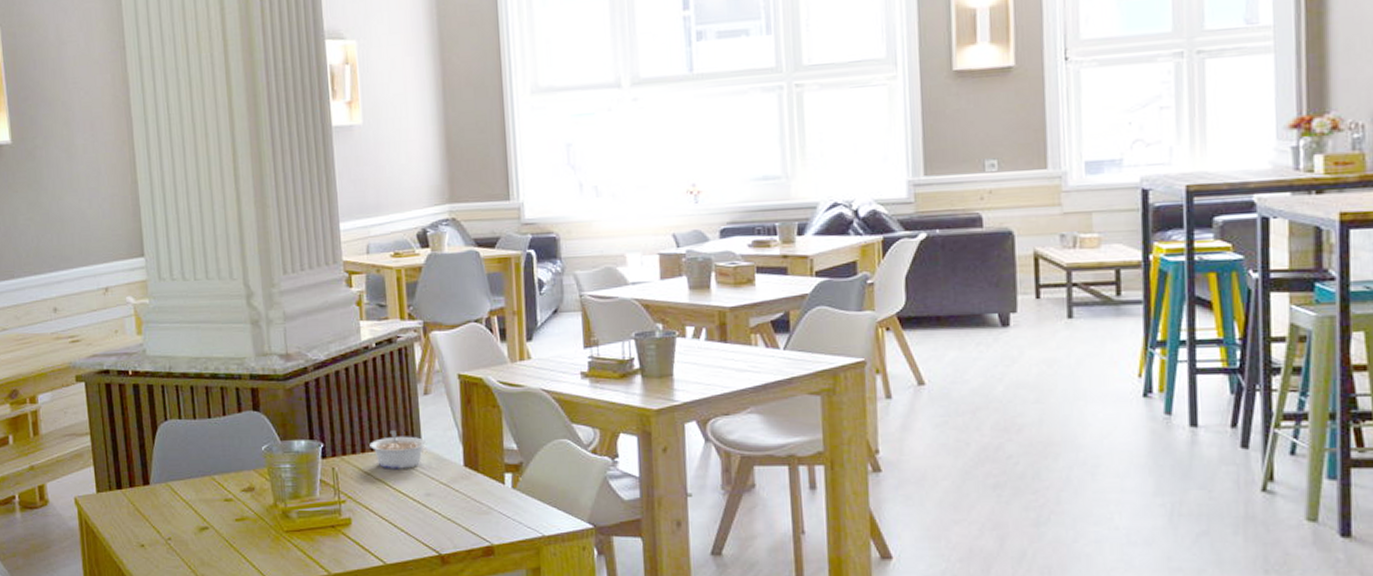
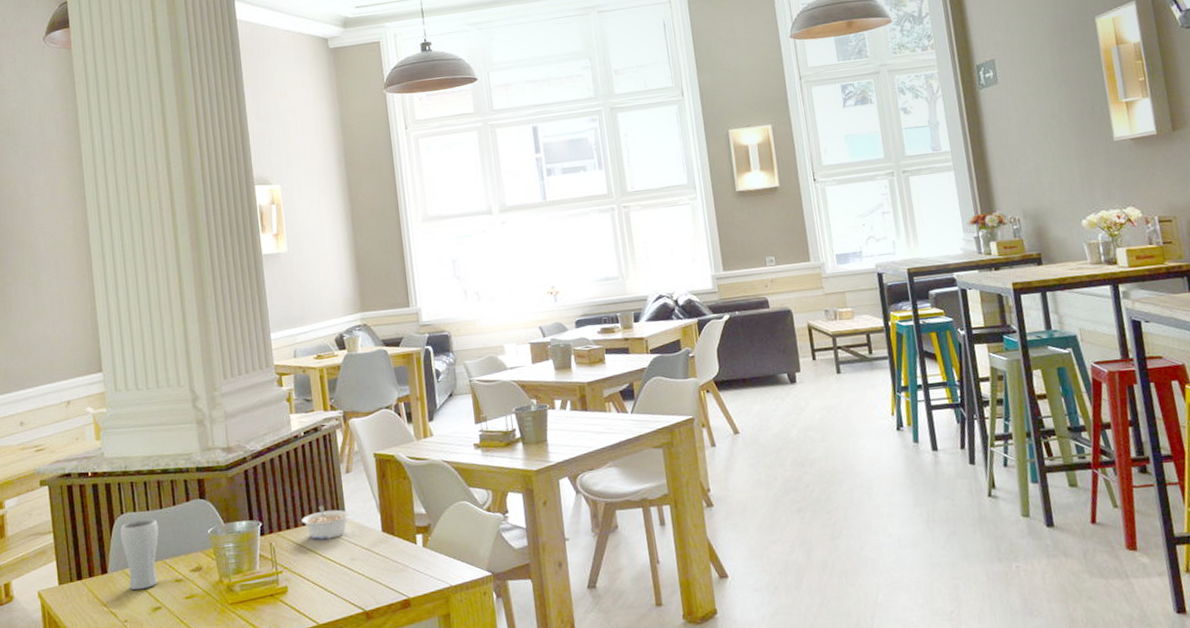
drinking glass: none [163,429,207,506] -> present [120,519,159,591]

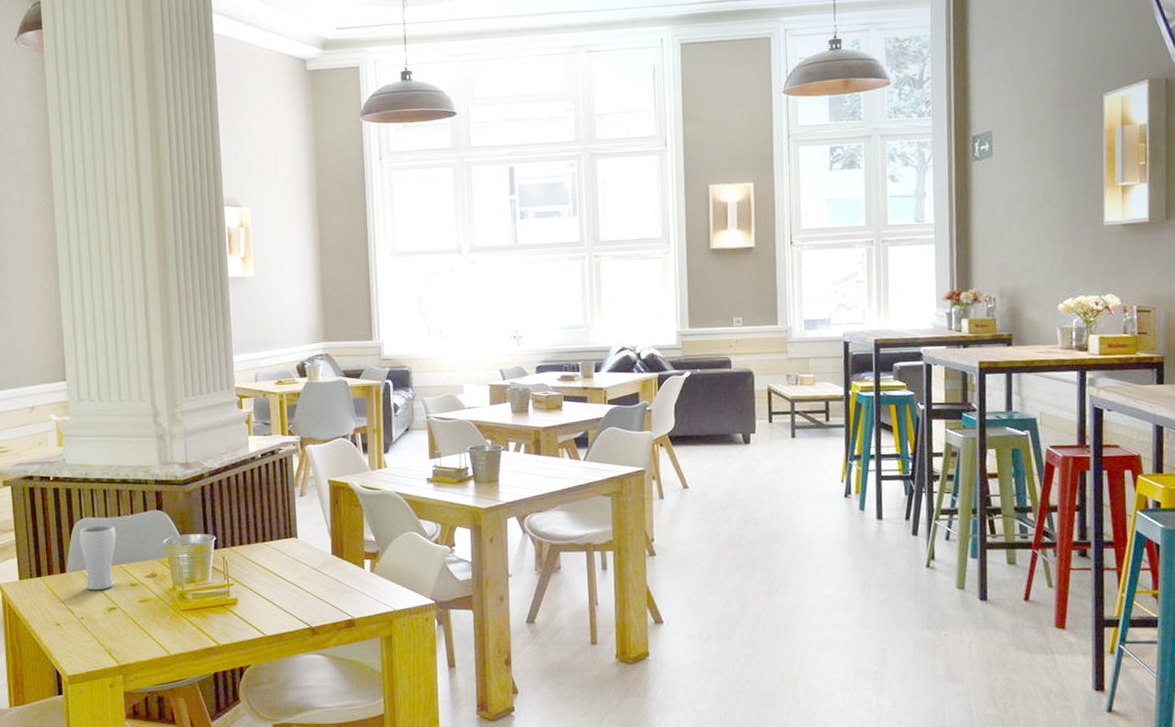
legume: present [301,505,350,540] -> none [254,525,302,558]

